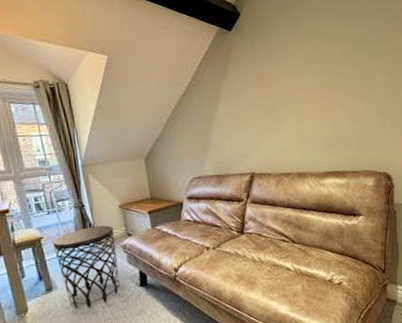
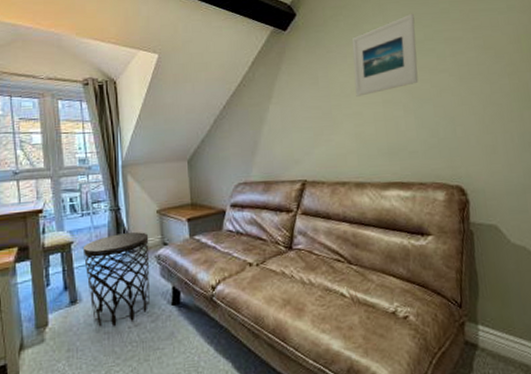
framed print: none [293,13,353,95] -> present [351,13,419,97]

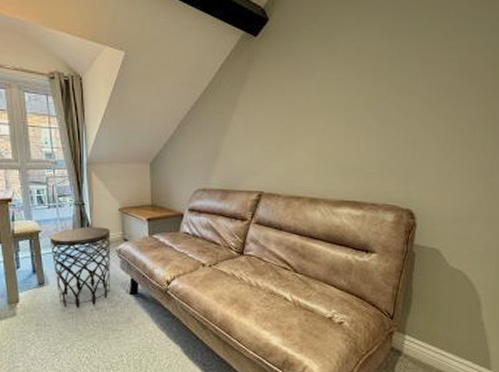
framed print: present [351,13,419,97] -> none [321,27,392,113]

